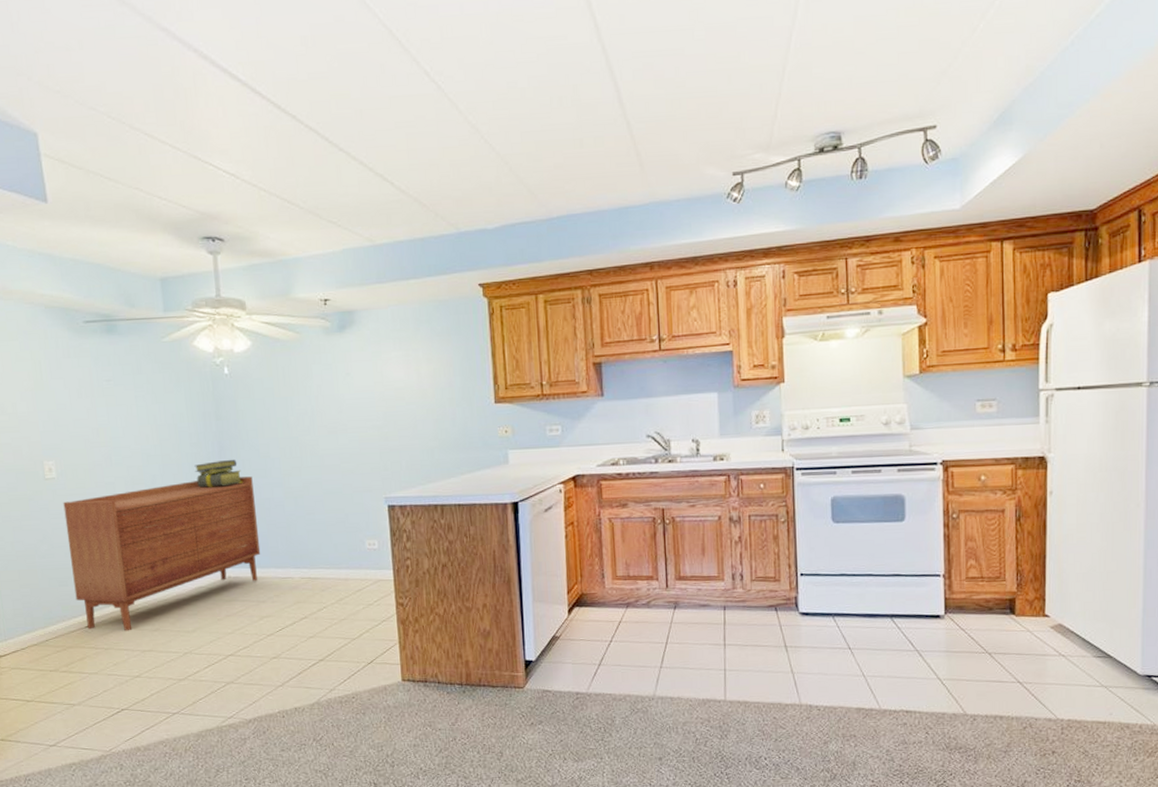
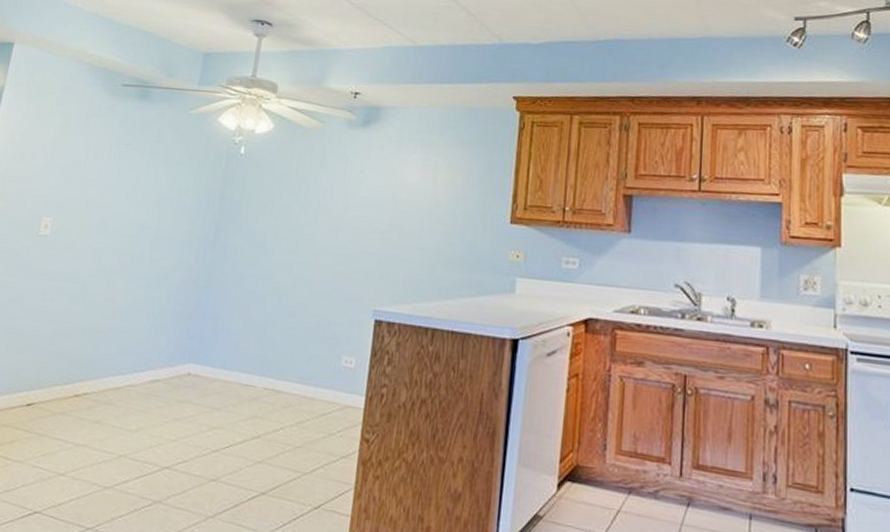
sideboard: present [63,476,261,631] -> none [27,259,241,418]
stack of books: present [194,459,243,489] -> none [184,242,231,271]

